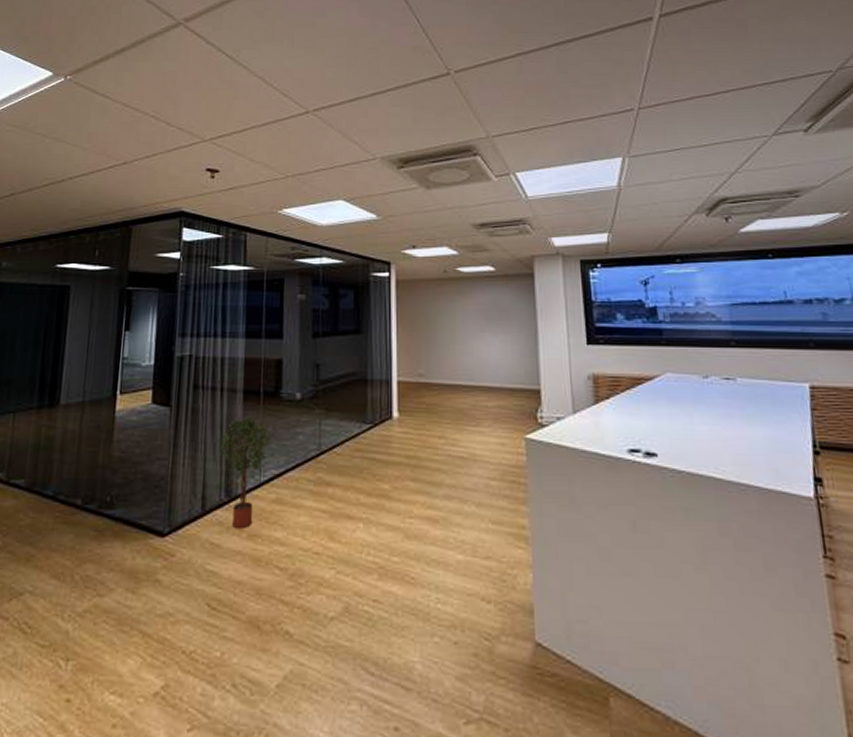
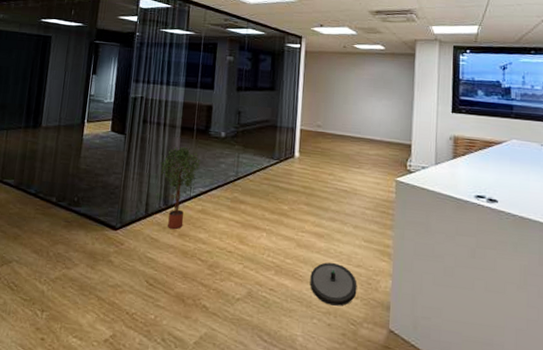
robot vacuum: none [425,557,488,615] -> present [310,262,357,306]

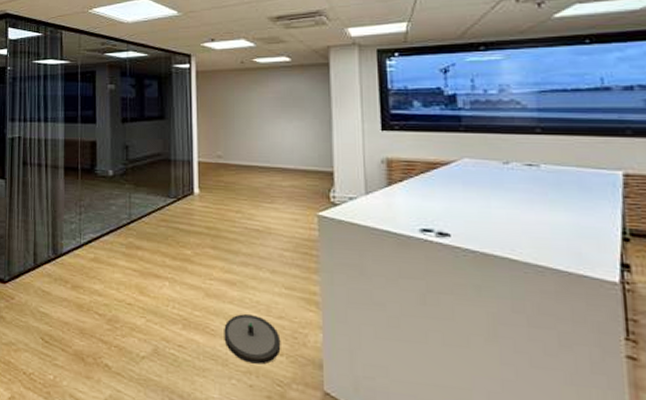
potted tree: present [160,146,200,230] -> none [44,189,88,281]

